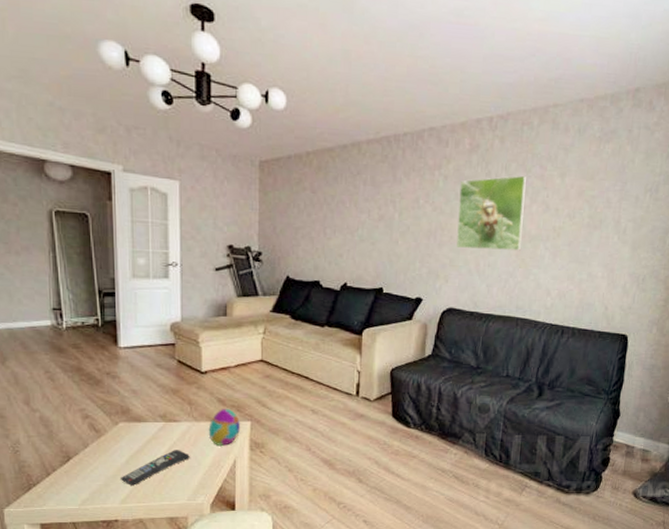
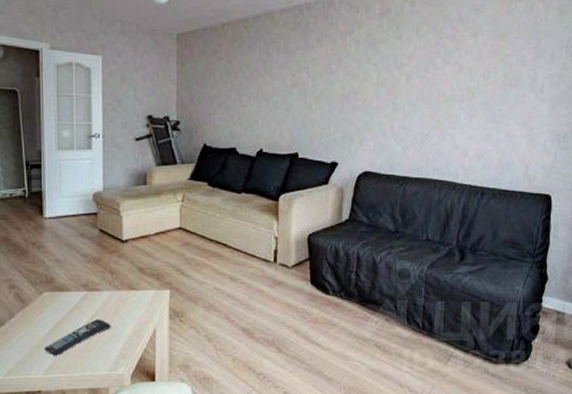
decorative egg: present [208,408,240,446] -> none [129,276,159,315]
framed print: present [456,175,526,251] -> none [370,37,438,112]

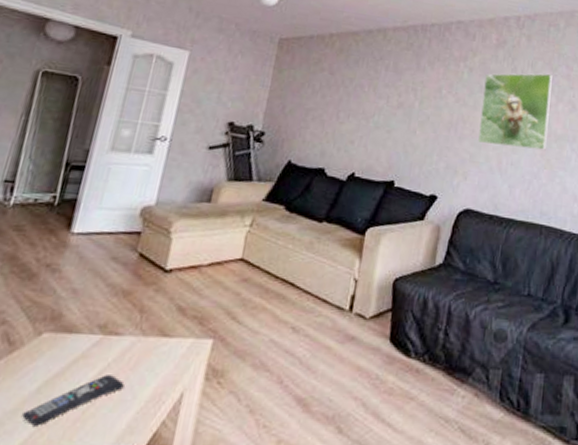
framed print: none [370,37,438,112] -> present [478,73,553,150]

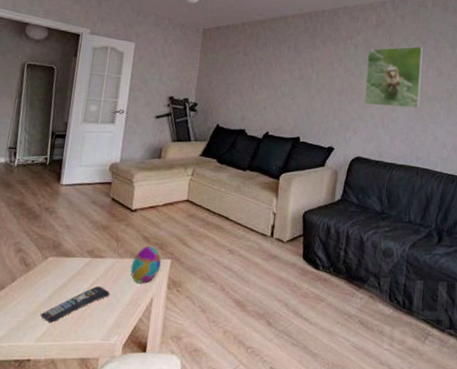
decorative egg: none [155,319,200,372] -> present [130,245,161,283]

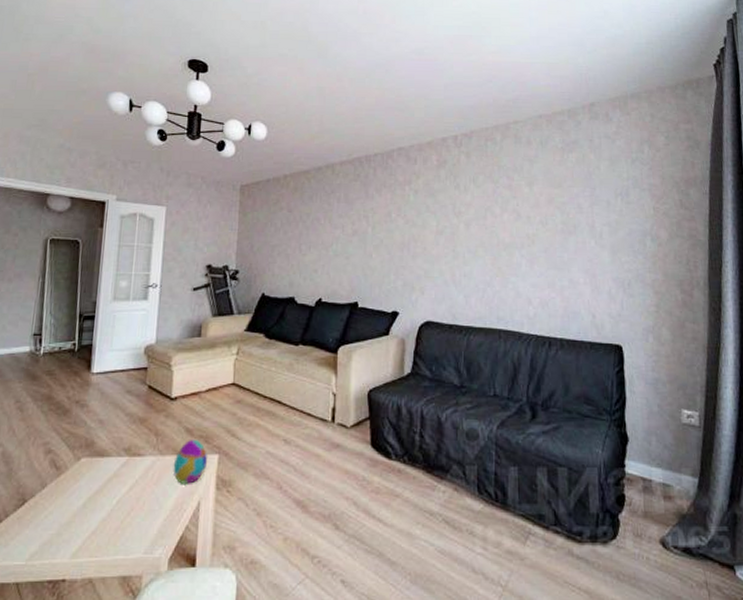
remote control: present [40,286,110,323] -> none [75,490,151,535]
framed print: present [364,46,423,108] -> none [430,186,496,260]

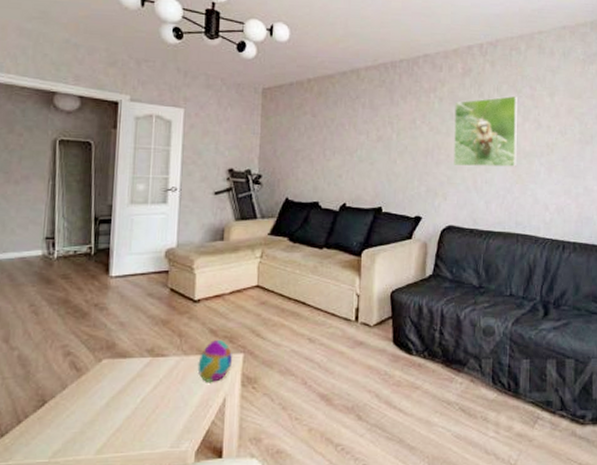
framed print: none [430,186,496,260] -> present [454,95,517,167]

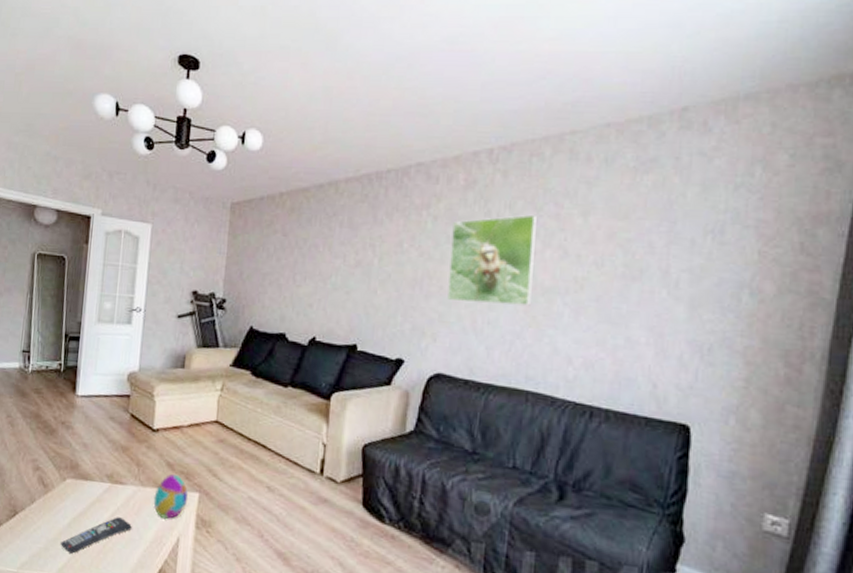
remote control: none [99,388,176,432] -> present [61,517,132,554]

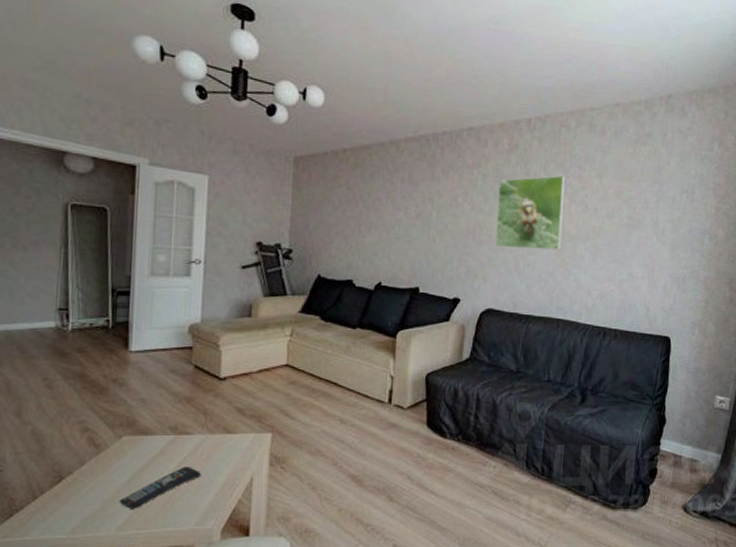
decorative egg: present [153,474,188,519] -> none [223,418,260,461]

